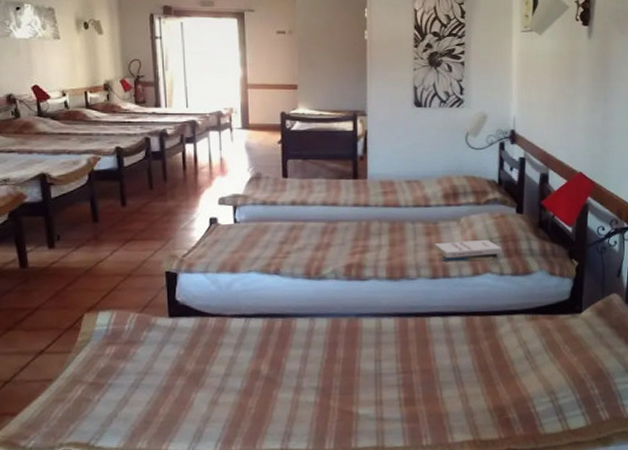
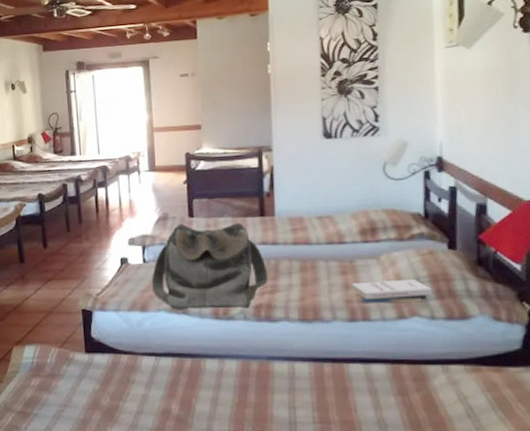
backpack: none [242,184,359,272] -> present [151,223,268,312]

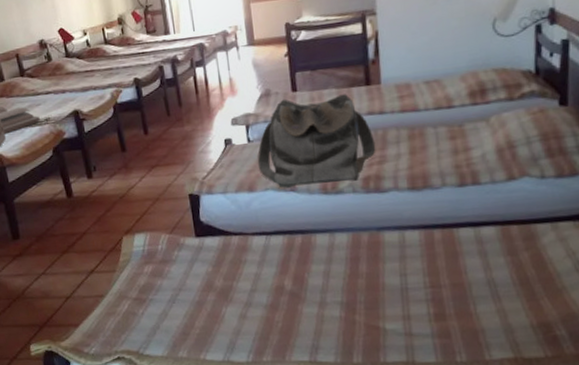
books: present [351,278,433,304] -> none [460,138,543,167]

